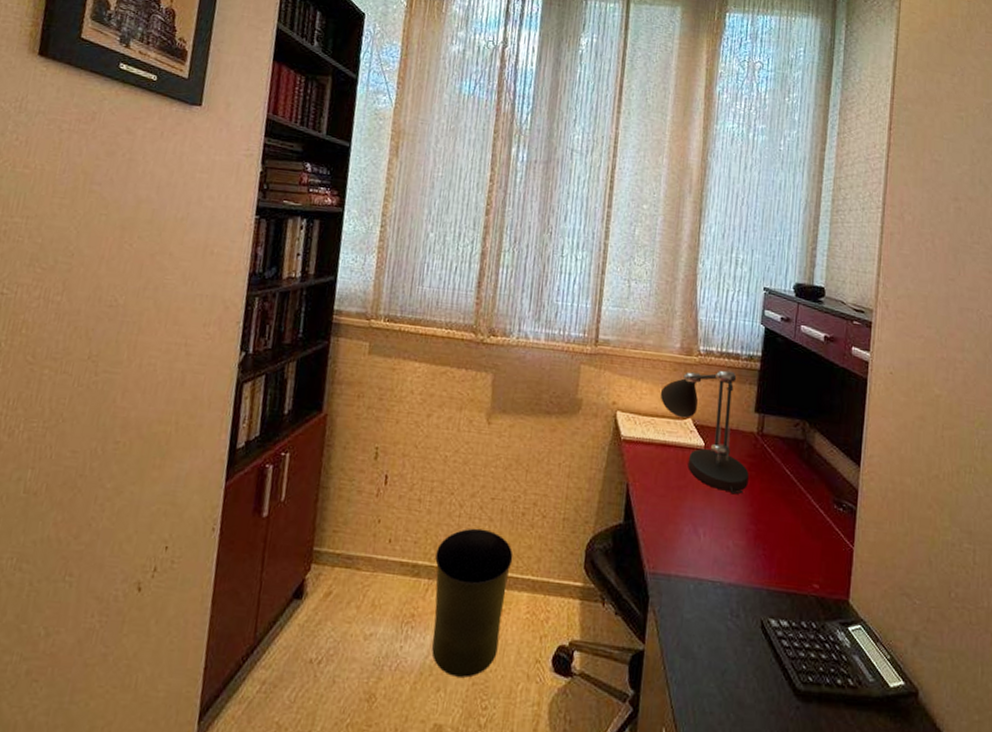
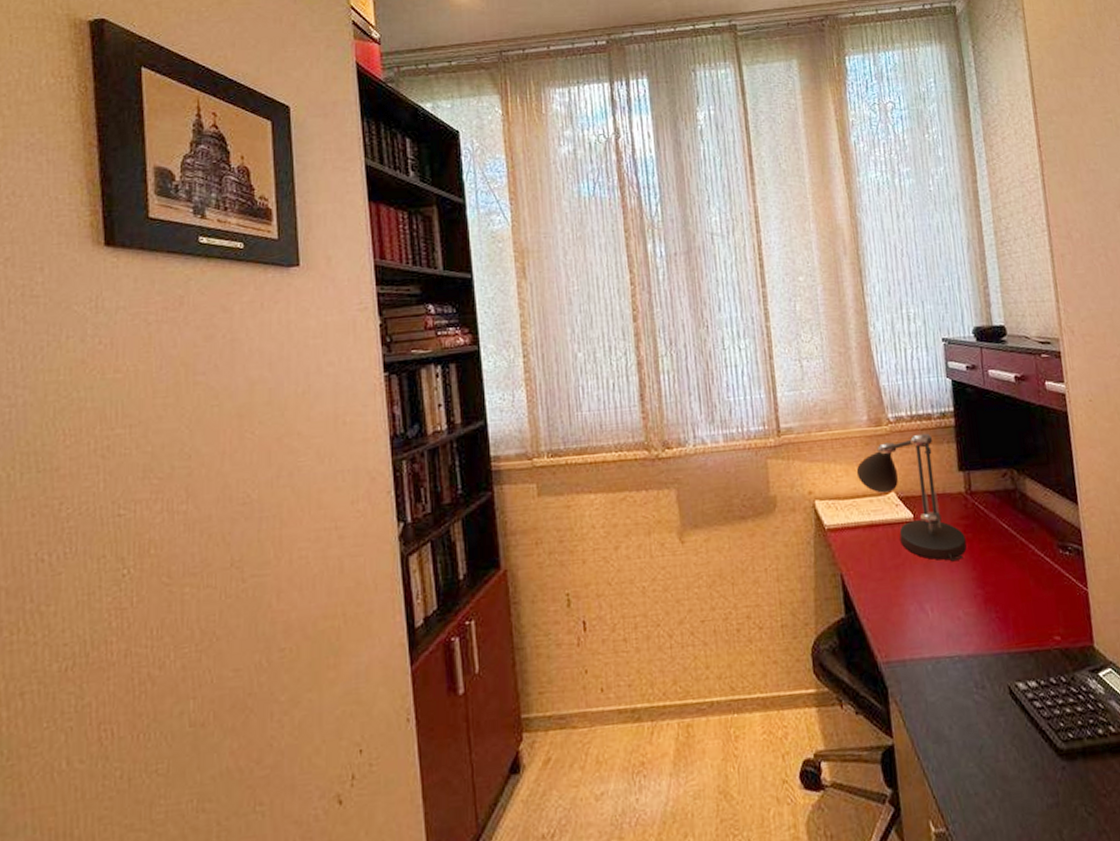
waste bin: present [432,528,513,678] -> none [654,655,740,818]

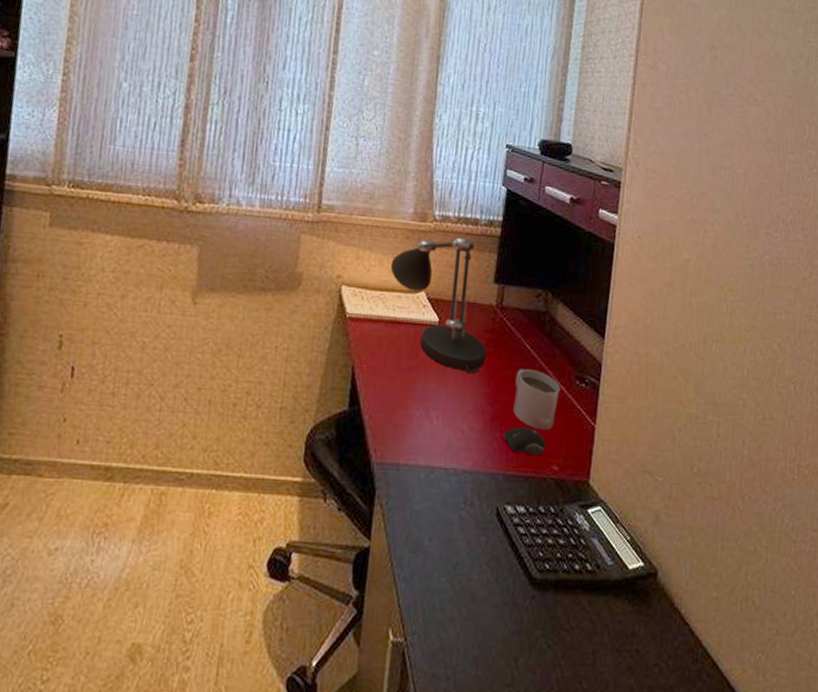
mug: none [999,547,1047,604] -> present [513,369,561,431]
computer mouse: none [999,603,1044,630] -> present [503,426,546,456]

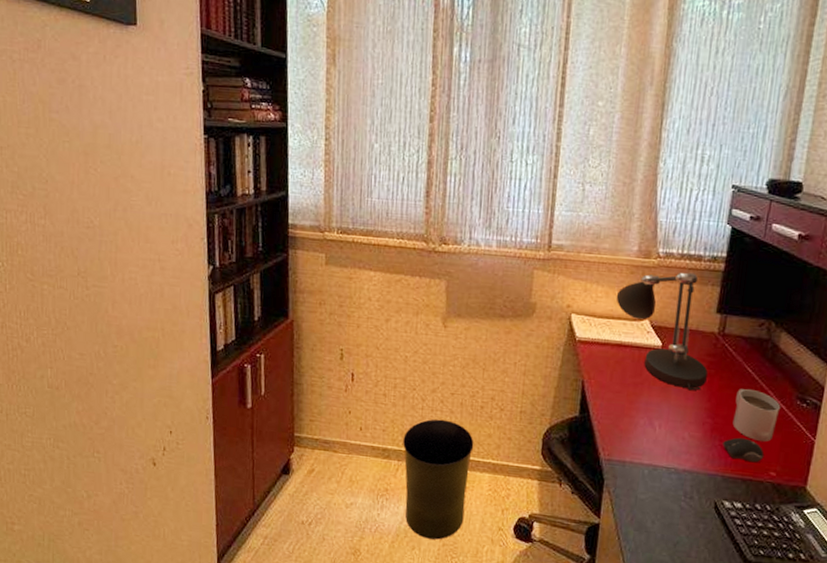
waste bin: none [128,423,223,590] -> present [403,419,474,540]

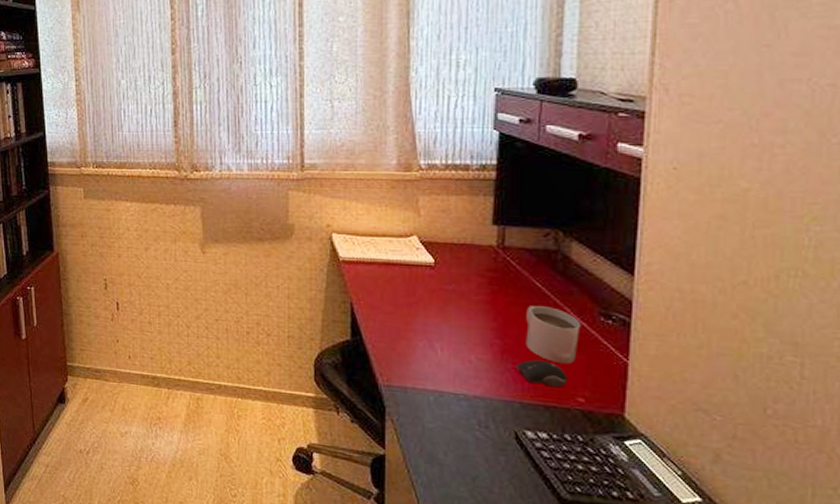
waste bin: present [403,419,474,540] -> none [172,346,243,470]
desk lamp: present [616,272,708,391] -> none [378,183,490,310]

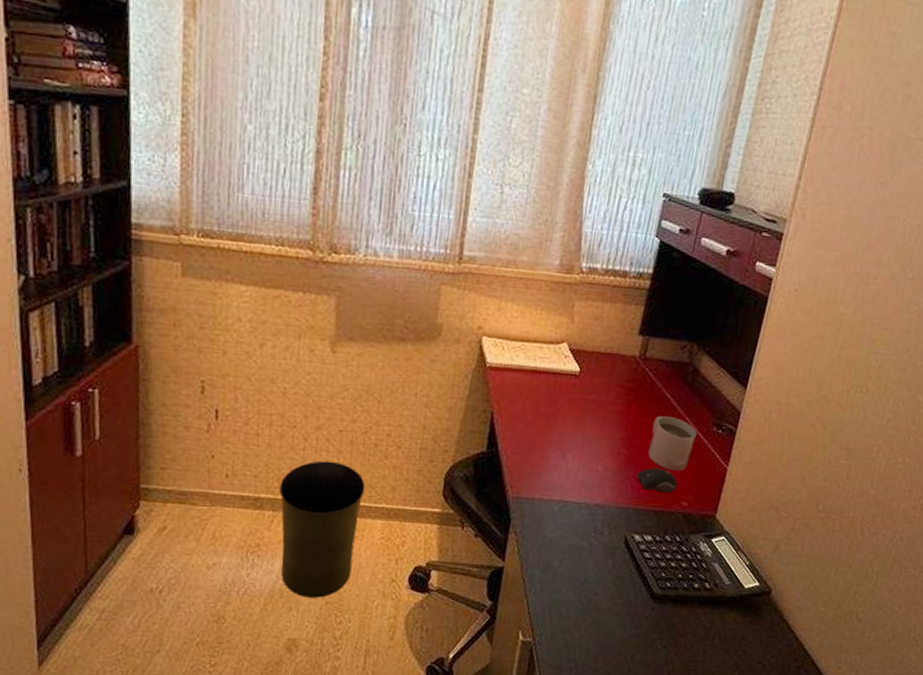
waste bin: none [172,346,243,470] -> present [279,460,366,598]

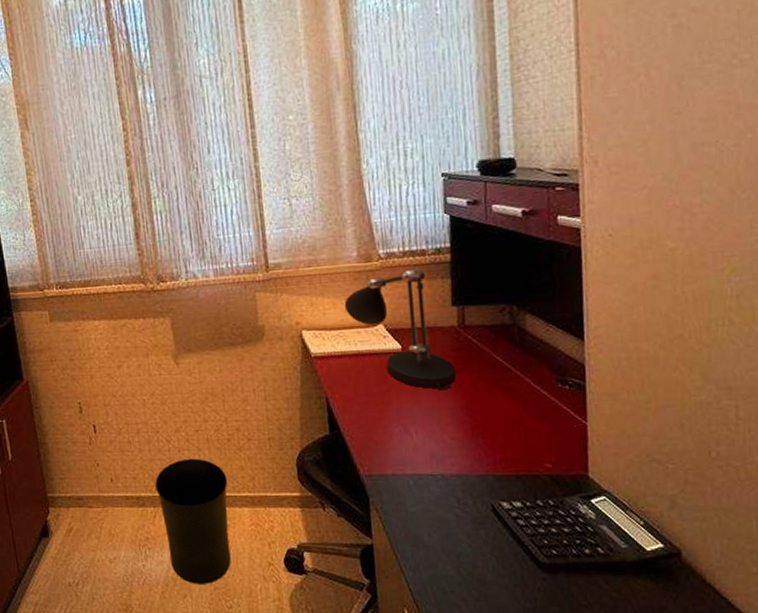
desk lamp: none [532,289,626,420] -> present [344,268,456,391]
computer mouse: present [636,467,678,493] -> none [487,431,535,457]
mug: present [647,416,697,472] -> none [491,379,542,433]

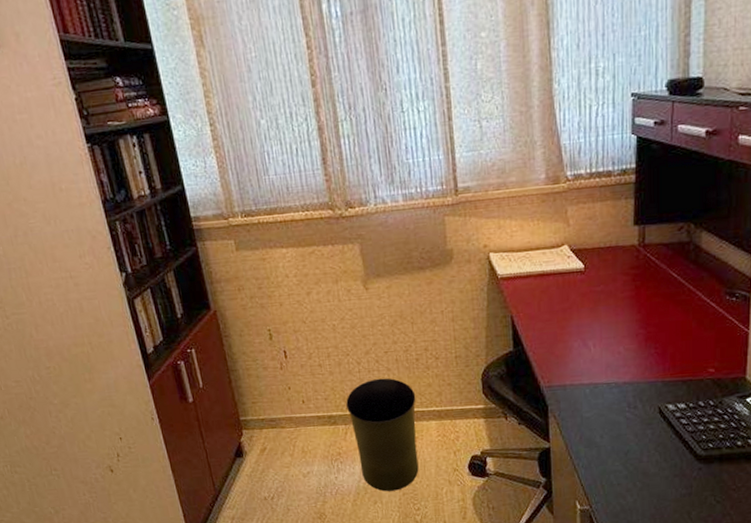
desk lamp: present [344,268,456,391] -> none [531,189,634,306]

